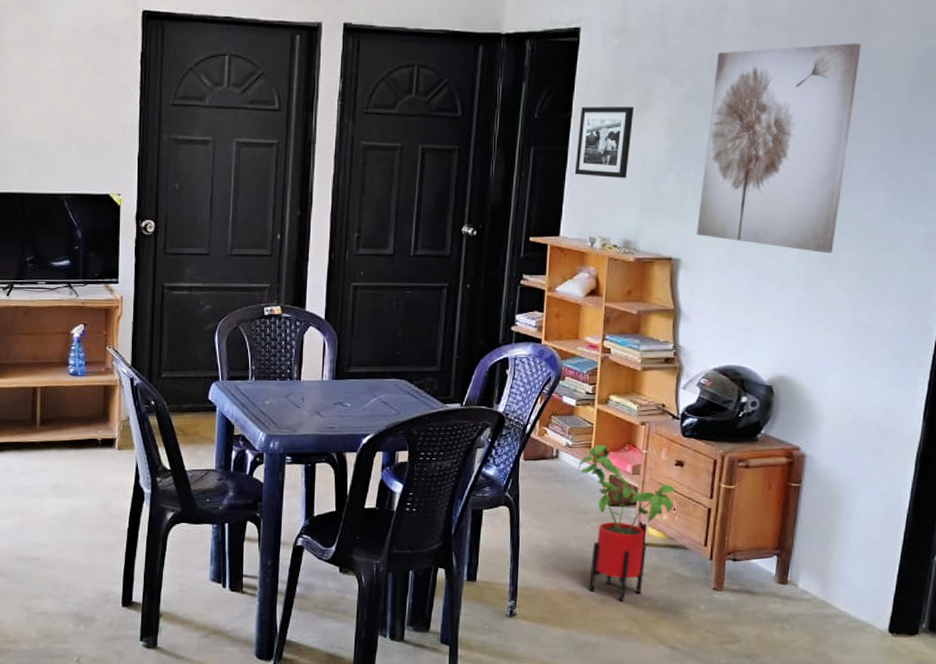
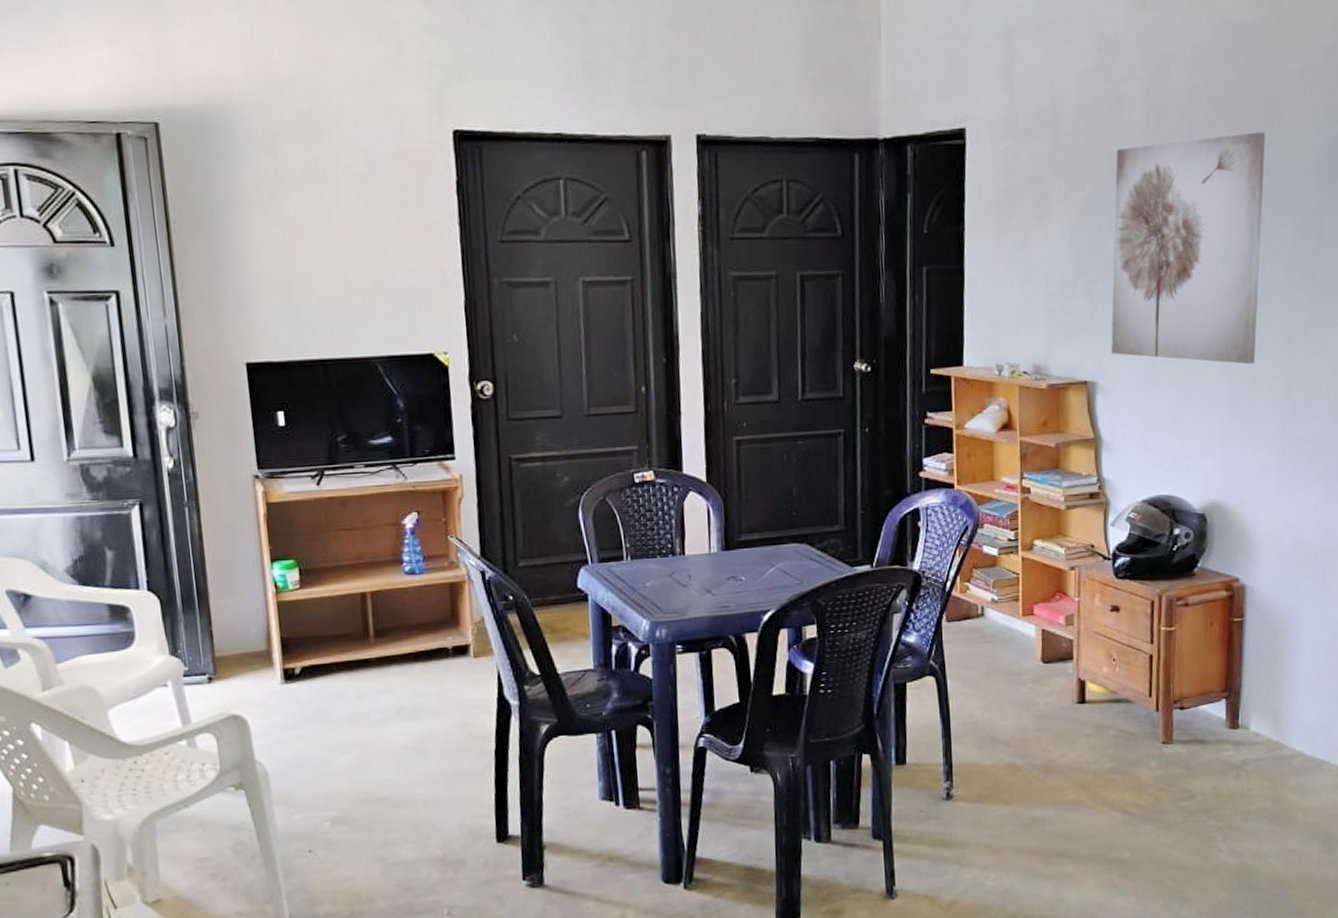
picture frame: present [574,106,634,179] -> none [973,214,1032,297]
house plant: present [578,444,675,601] -> none [1007,595,1113,768]

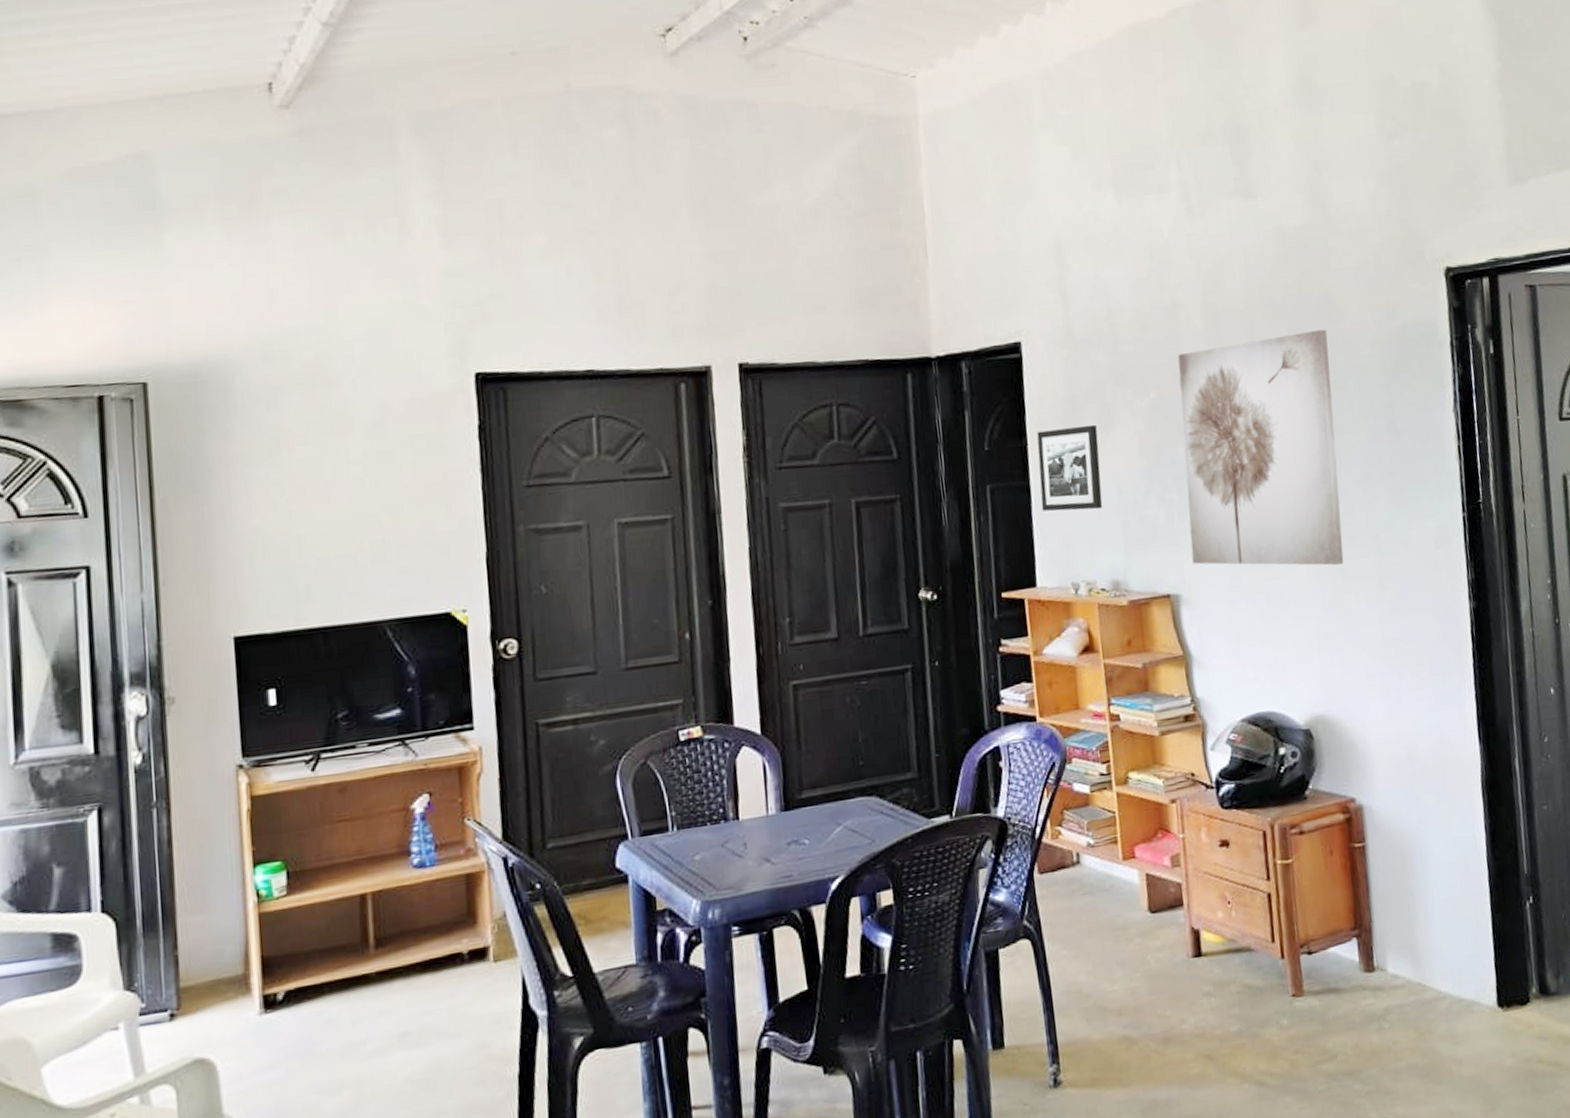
picture frame: none [973,214,1032,297] -> present [1037,424,1103,512]

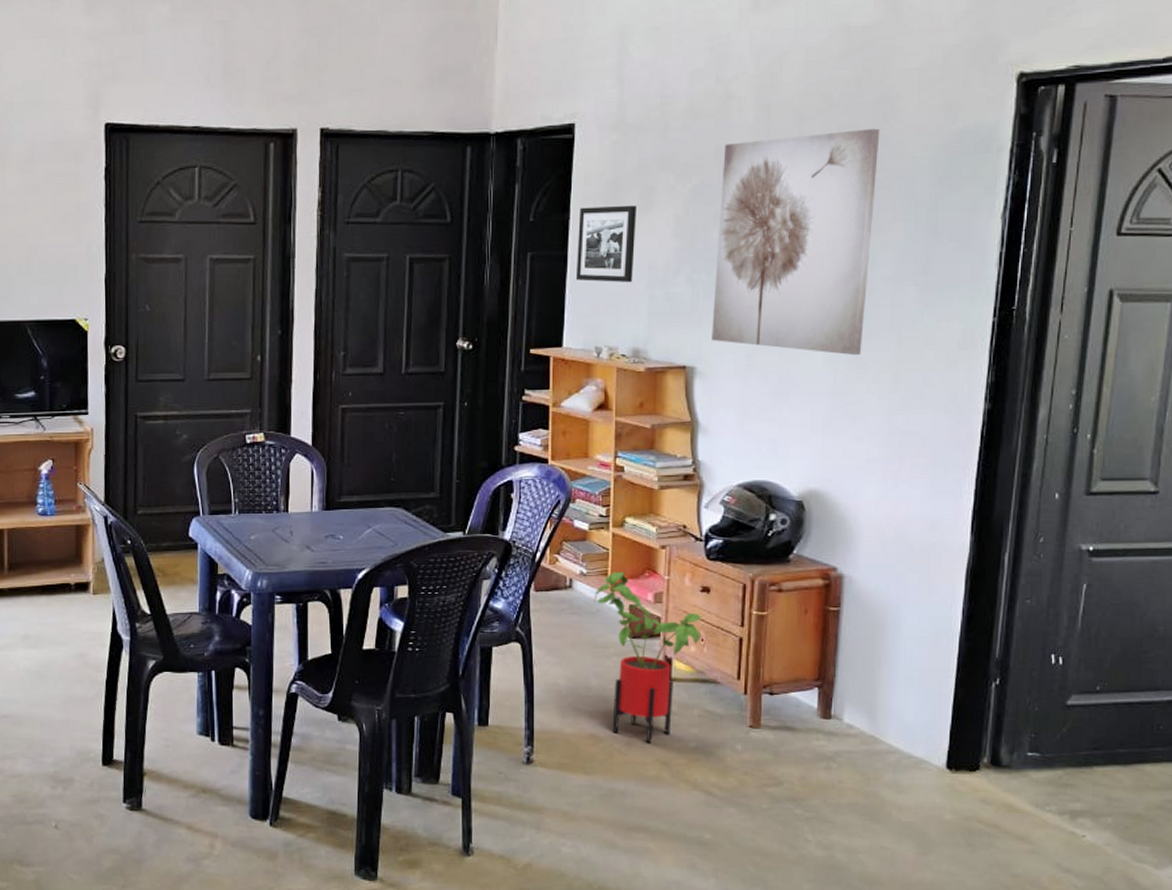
house plant: none [1106,835,1227,1035] -> present [594,571,702,743]

